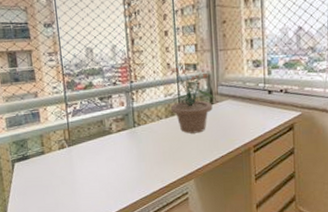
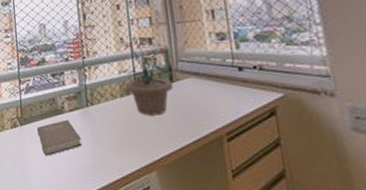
book: none [85,139,130,173] -> present [37,119,83,156]

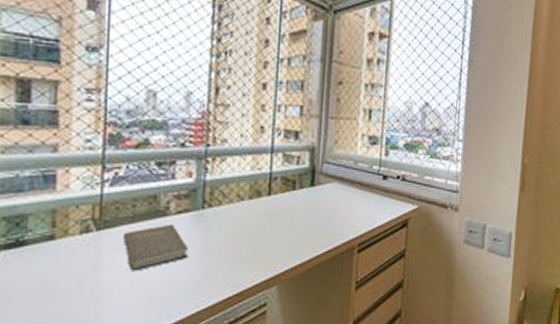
potted plant: present [118,41,176,116] -> none [251,132,319,223]

